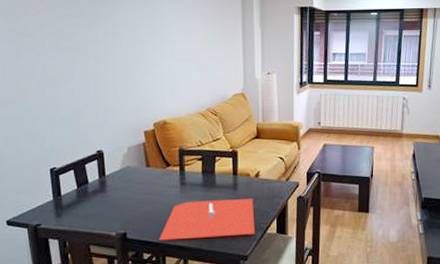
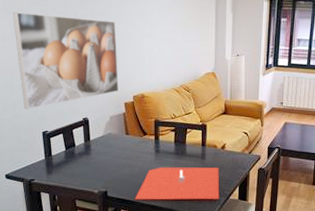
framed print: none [14,35,137,144] -> present [12,11,119,110]

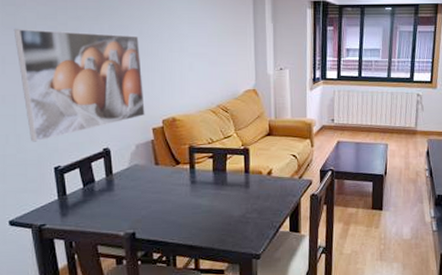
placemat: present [135,167,220,200] -> none [168,197,268,240]

